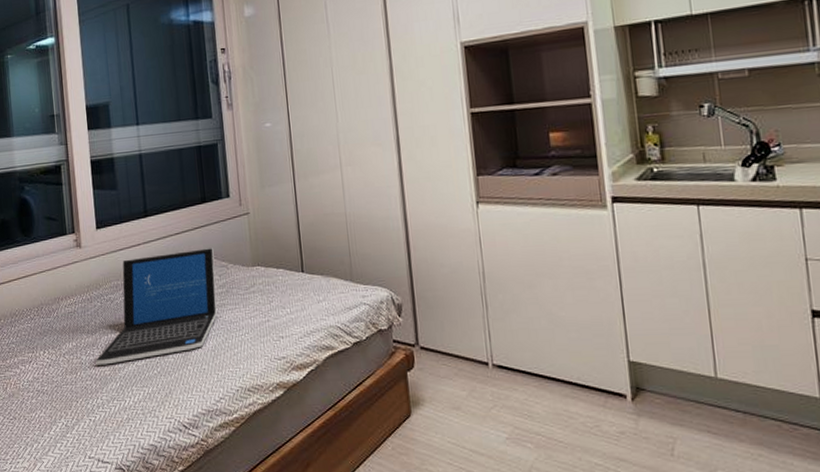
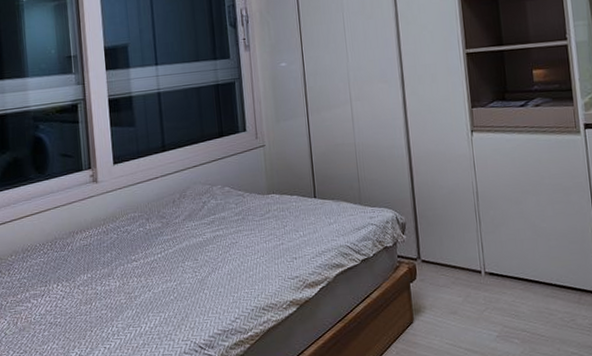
laptop: present [95,248,217,365] -> none [111,179,233,295]

